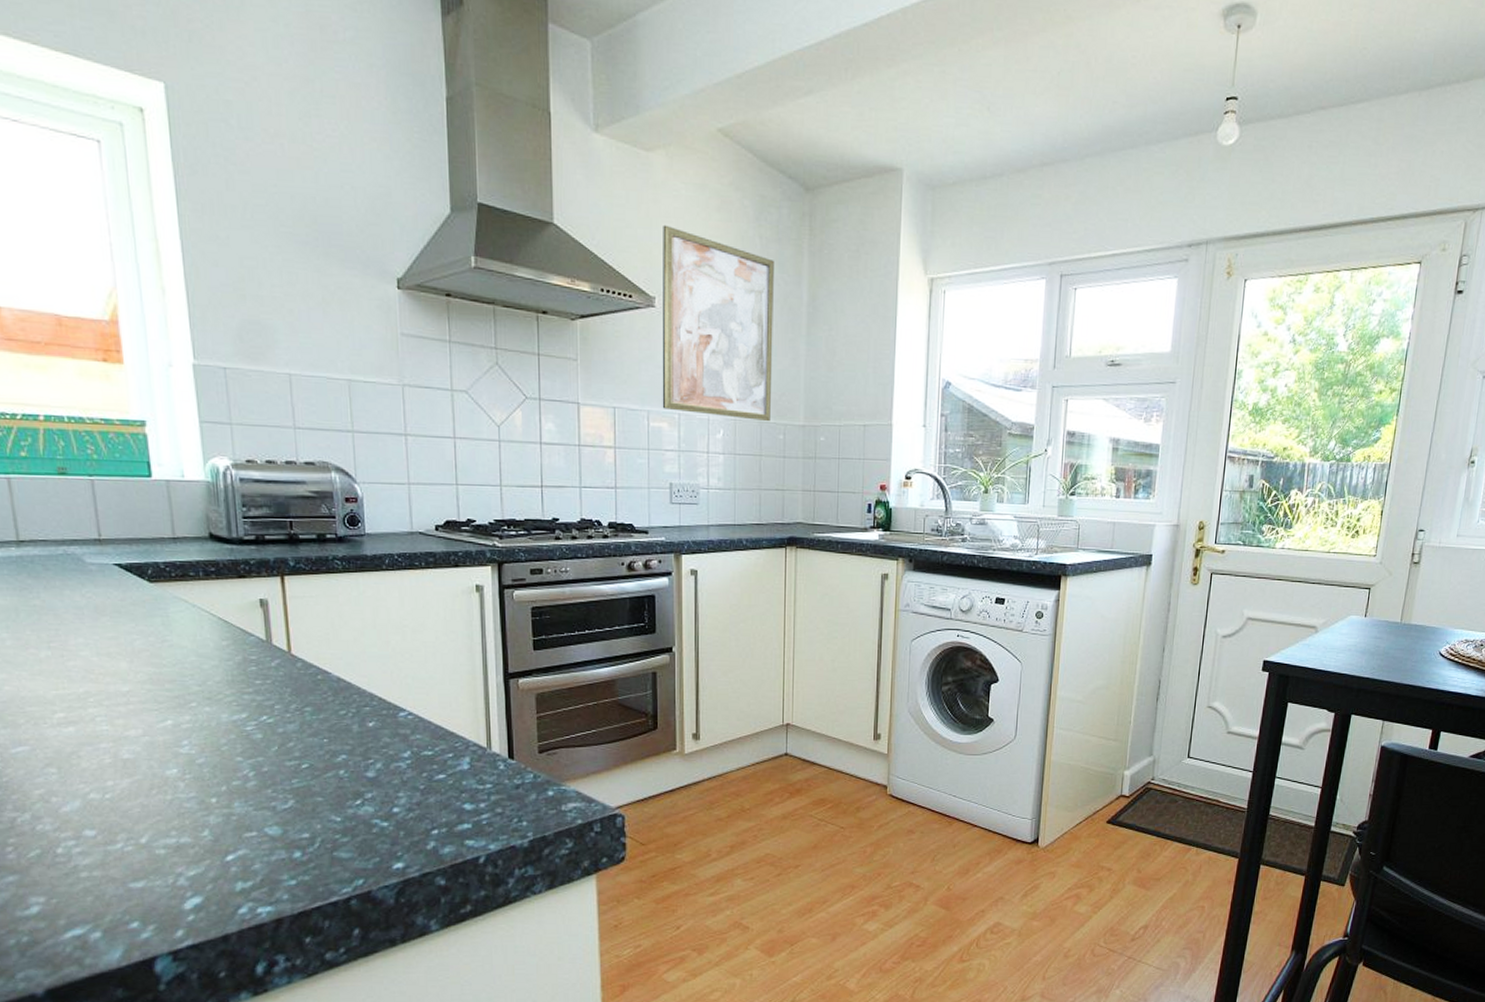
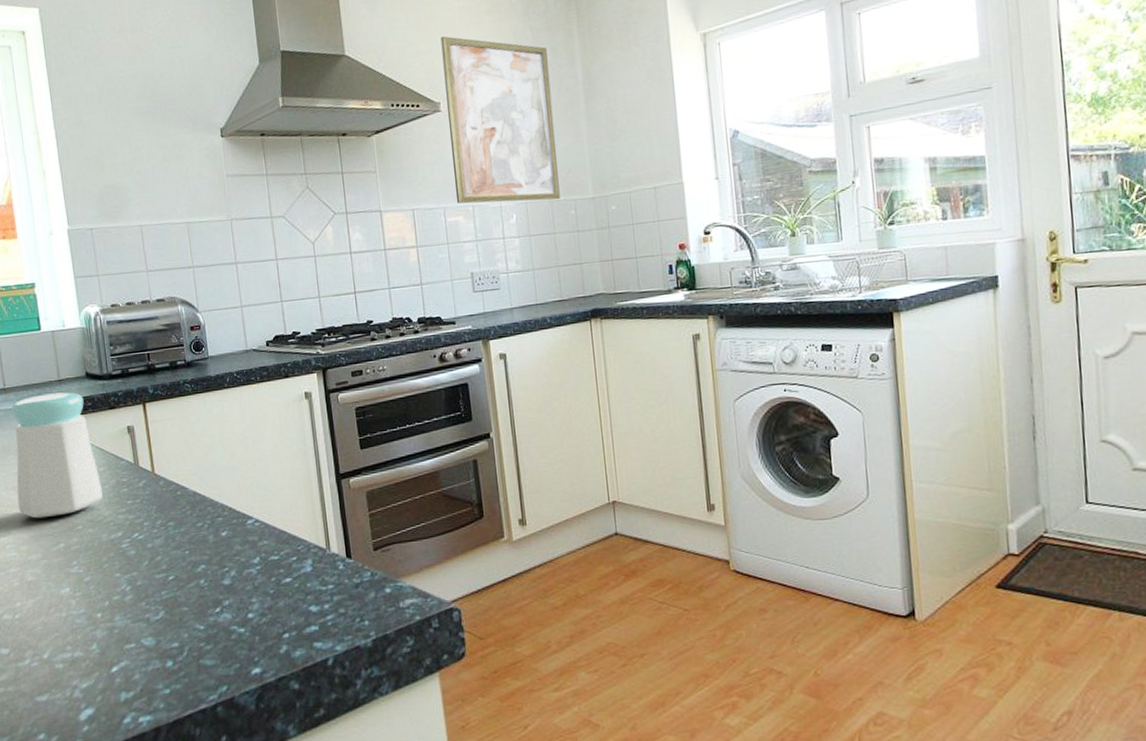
salt shaker: none [109,551,225,691] -> present [12,392,103,519]

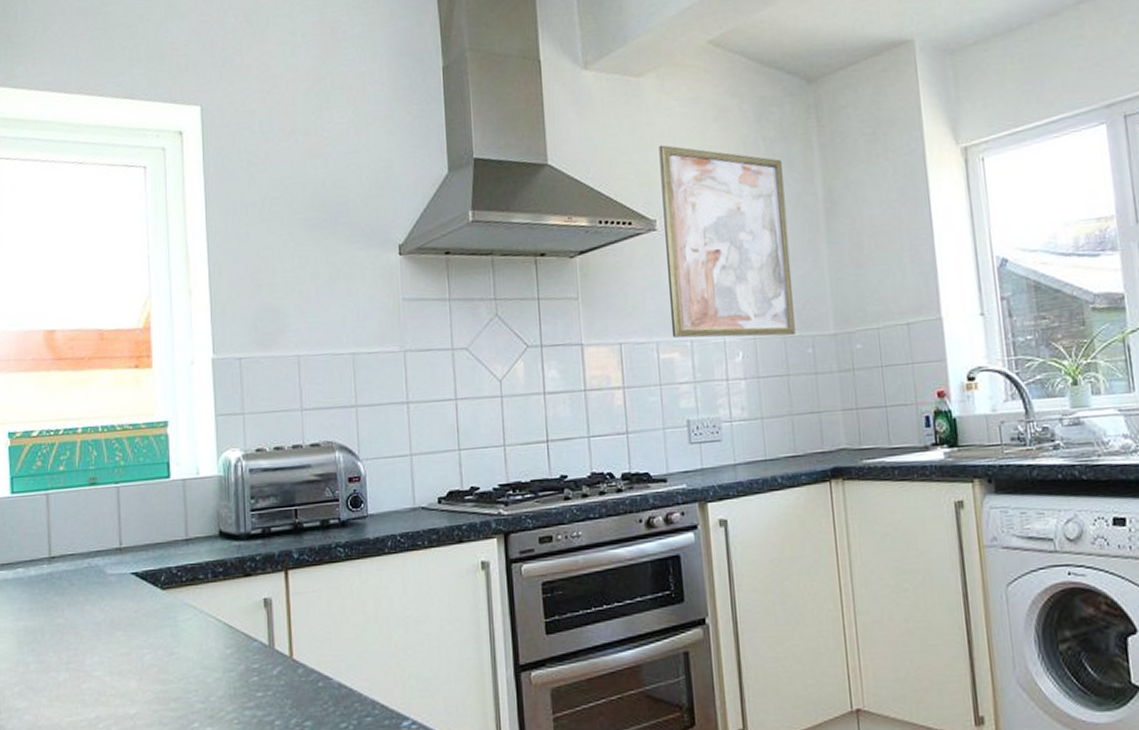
salt shaker: present [12,392,103,519] -> none [123,554,227,713]

